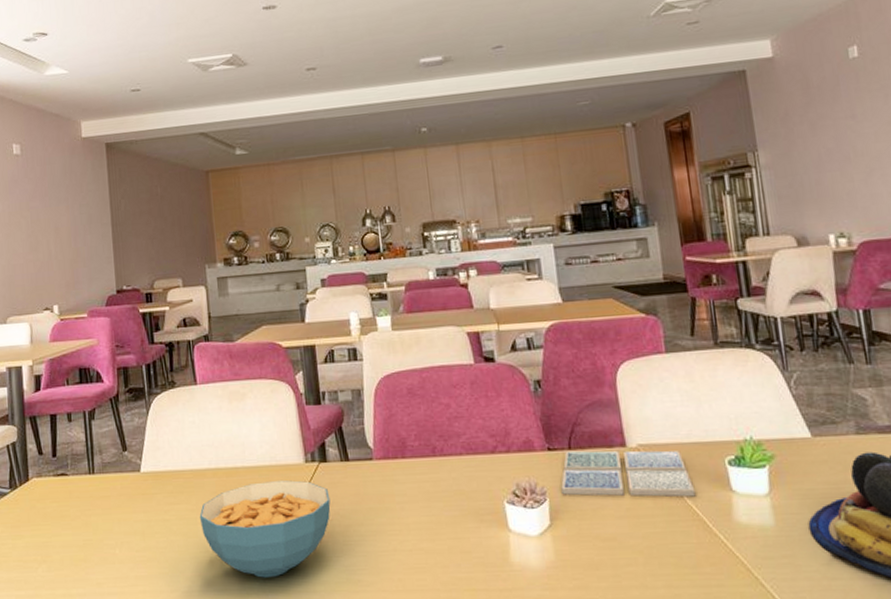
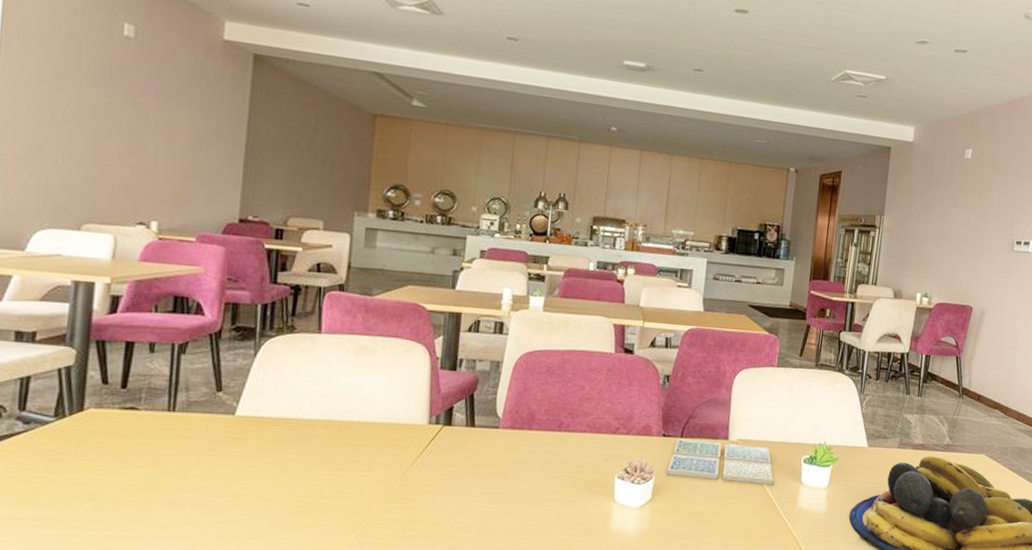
cereal bowl: present [199,479,331,578] -> none [298,438,448,530]

